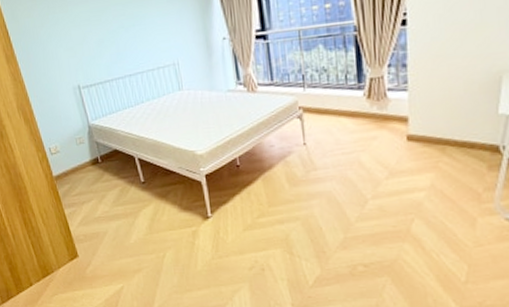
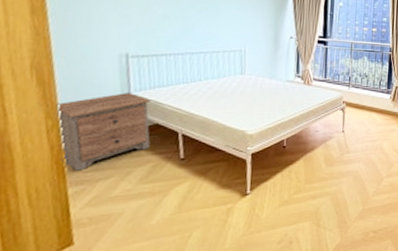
nightstand: none [40,122,115,195] -> present [56,93,151,171]

